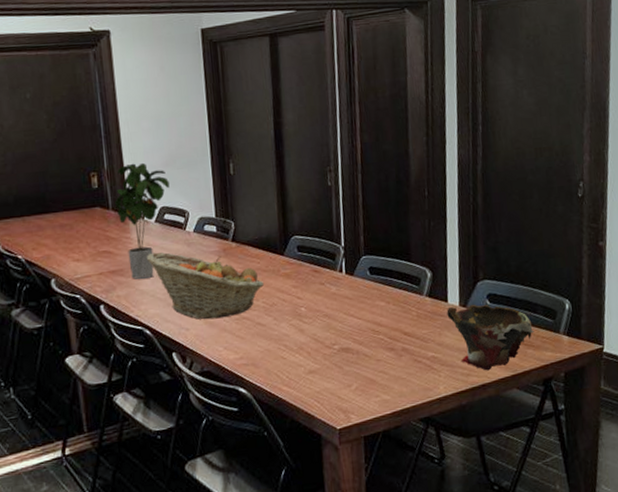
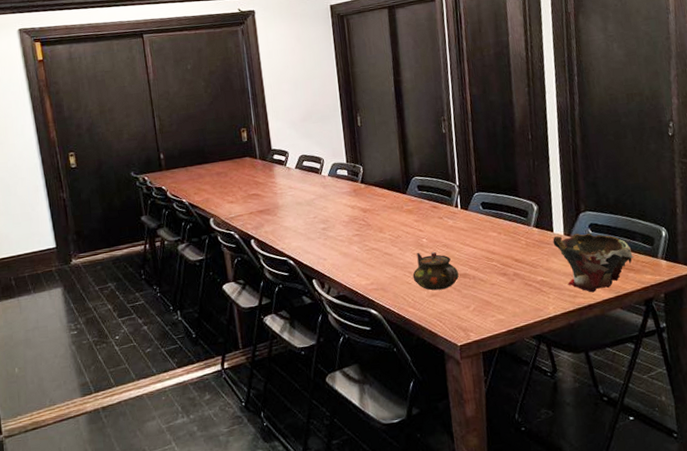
potted plant: present [115,162,170,279] -> none [261,118,307,217]
fruit basket: present [147,252,264,319] -> none [289,193,389,251]
teapot: none [288,322,341,367] -> present [412,251,459,291]

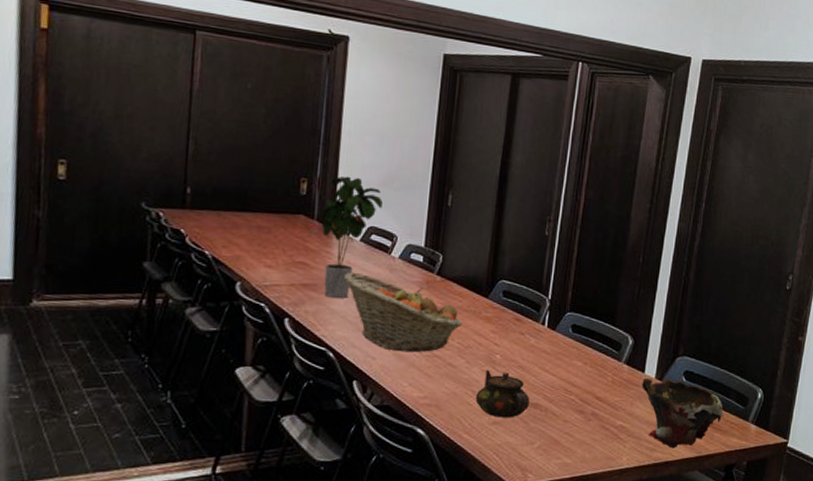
potted plant: none [261,118,307,217] -> present [321,176,383,298]
fruit basket: none [289,193,389,251] -> present [344,272,462,353]

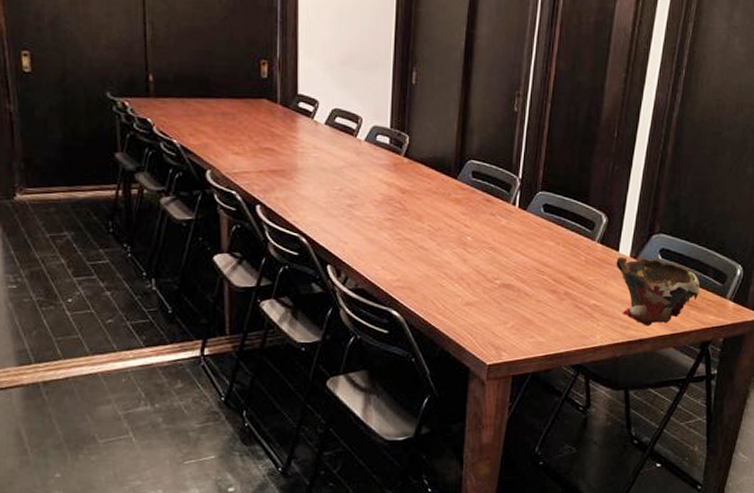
potted plant: present [321,176,383,298] -> none [284,56,345,183]
fruit basket: present [344,272,462,353] -> none [312,156,432,236]
teapot: present [475,370,530,418] -> none [448,252,502,299]

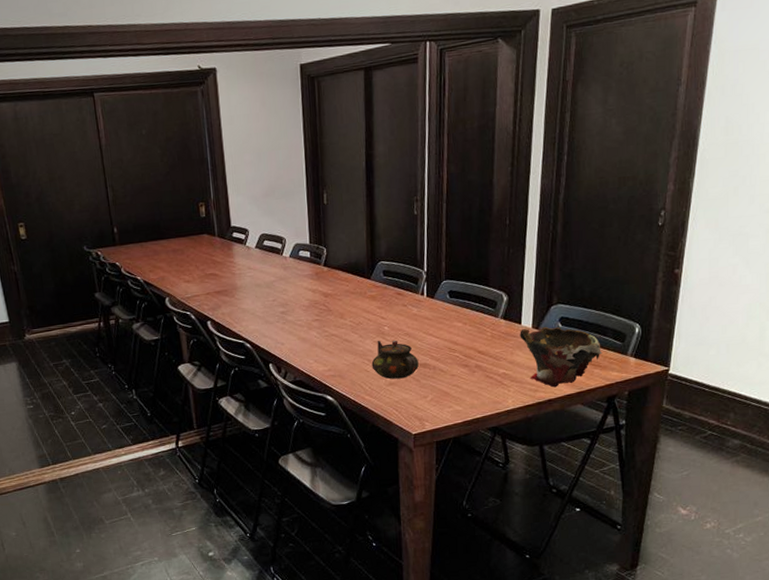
teapot: none [448,252,502,299] -> present [371,340,419,379]

